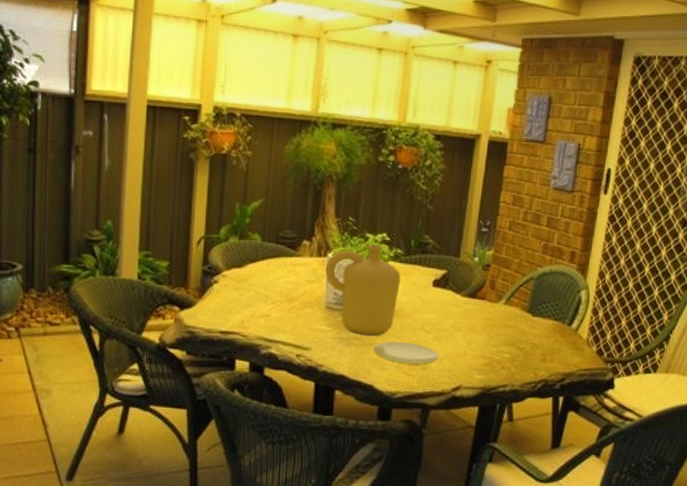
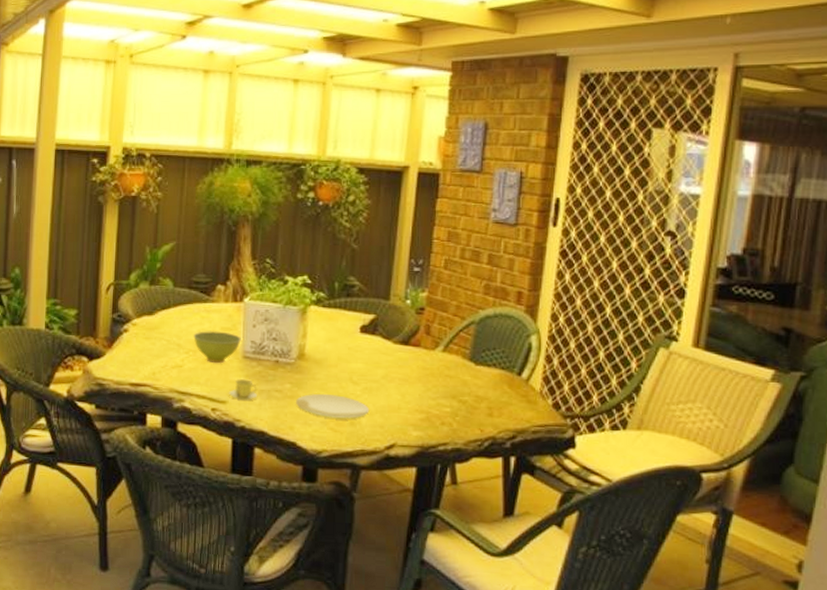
bowl: none [280,282,325,313] -> present [193,330,241,363]
cup and saucer: none [312,328,338,347] -> present [228,379,257,400]
water jug: present [325,245,401,336] -> none [242,288,325,387]

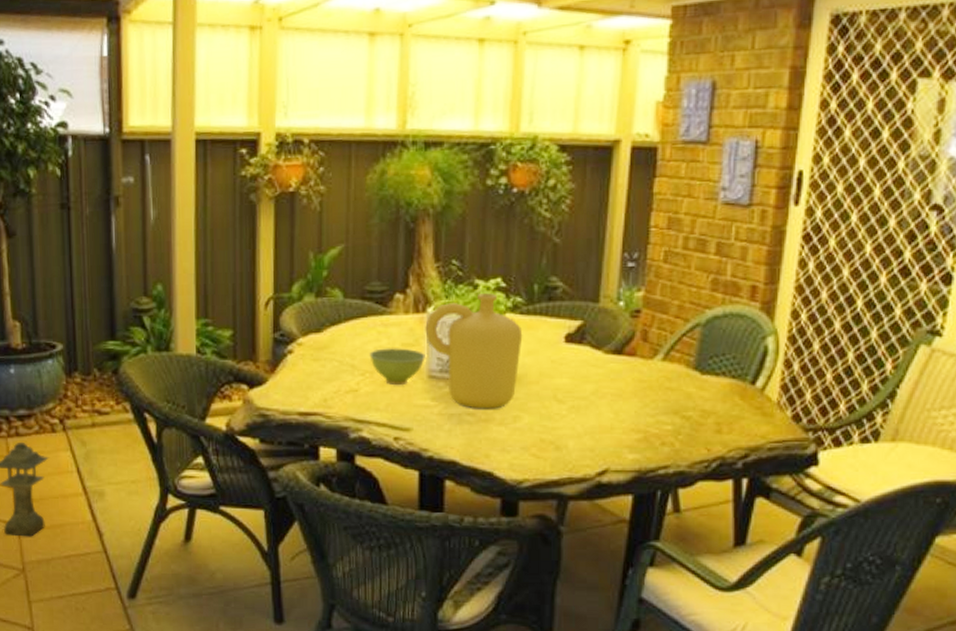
cup and saucer: present [228,379,257,400] -> none [412,402,446,426]
water jug: none [242,288,325,387] -> present [425,293,523,409]
plate: present [296,393,370,419] -> none [492,415,578,443]

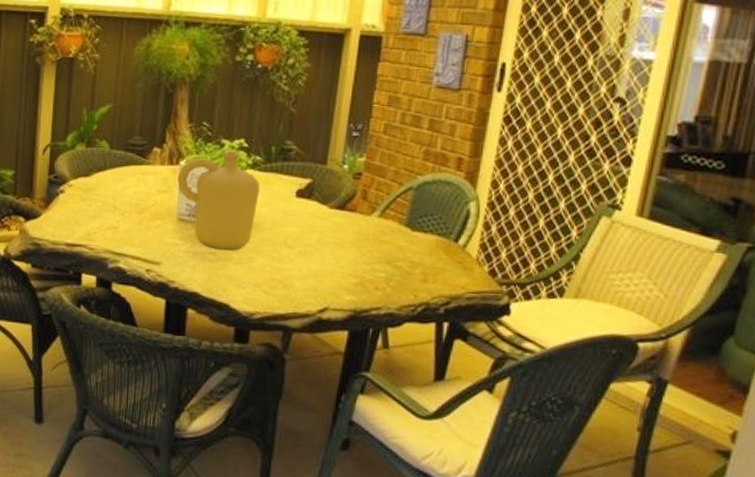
bowl: present [369,347,425,385] -> none [129,192,176,225]

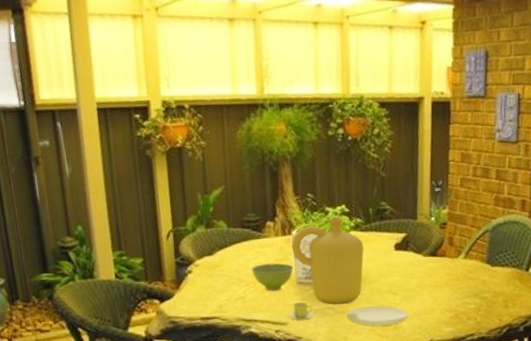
bowl: none [129,192,176,225] -> present [251,262,294,291]
cup and saucer: none [162,241,191,262] -> present [288,302,313,320]
plate: none [230,256,303,283] -> present [346,305,409,326]

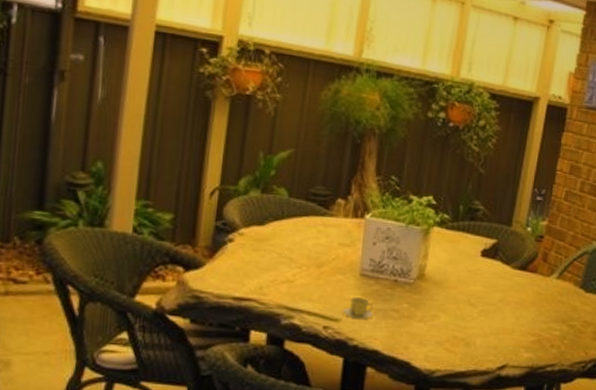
bowl: present [251,262,294,291] -> none [308,245,360,280]
water jug: present [291,217,364,304] -> none [361,207,447,308]
plate: present [346,305,409,326] -> none [412,314,485,341]

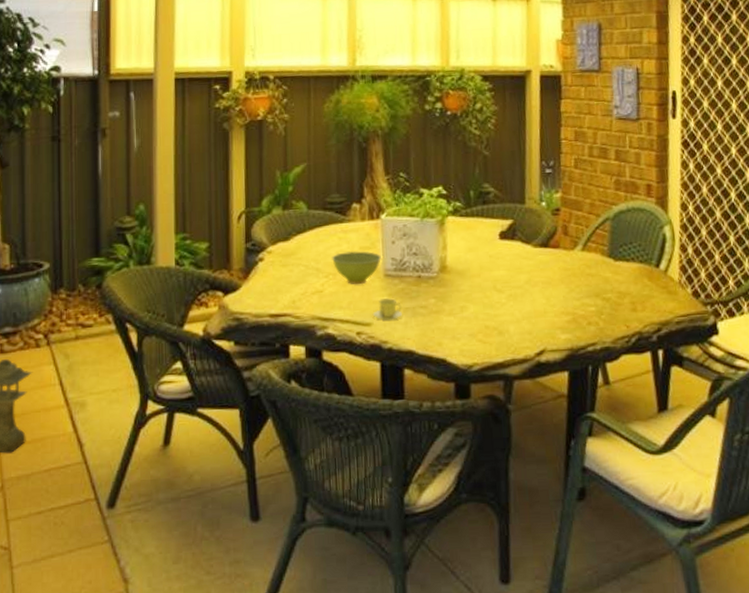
bowl: none [308,245,360,280] -> present [332,250,381,284]

